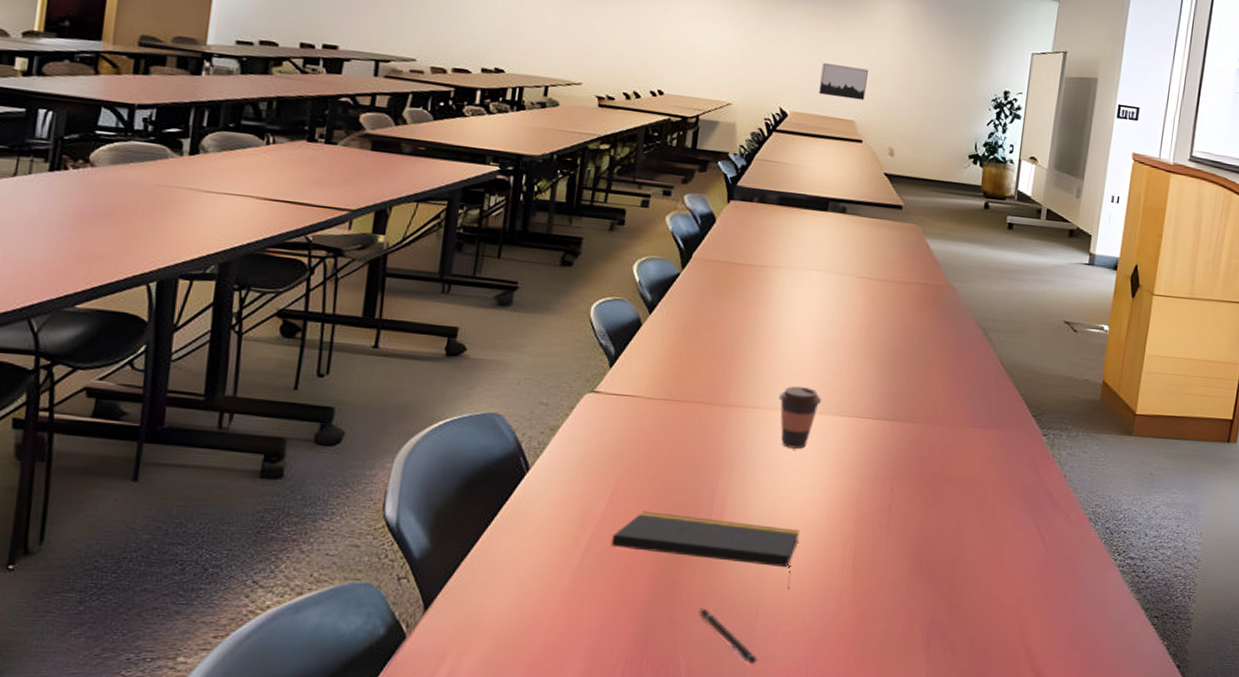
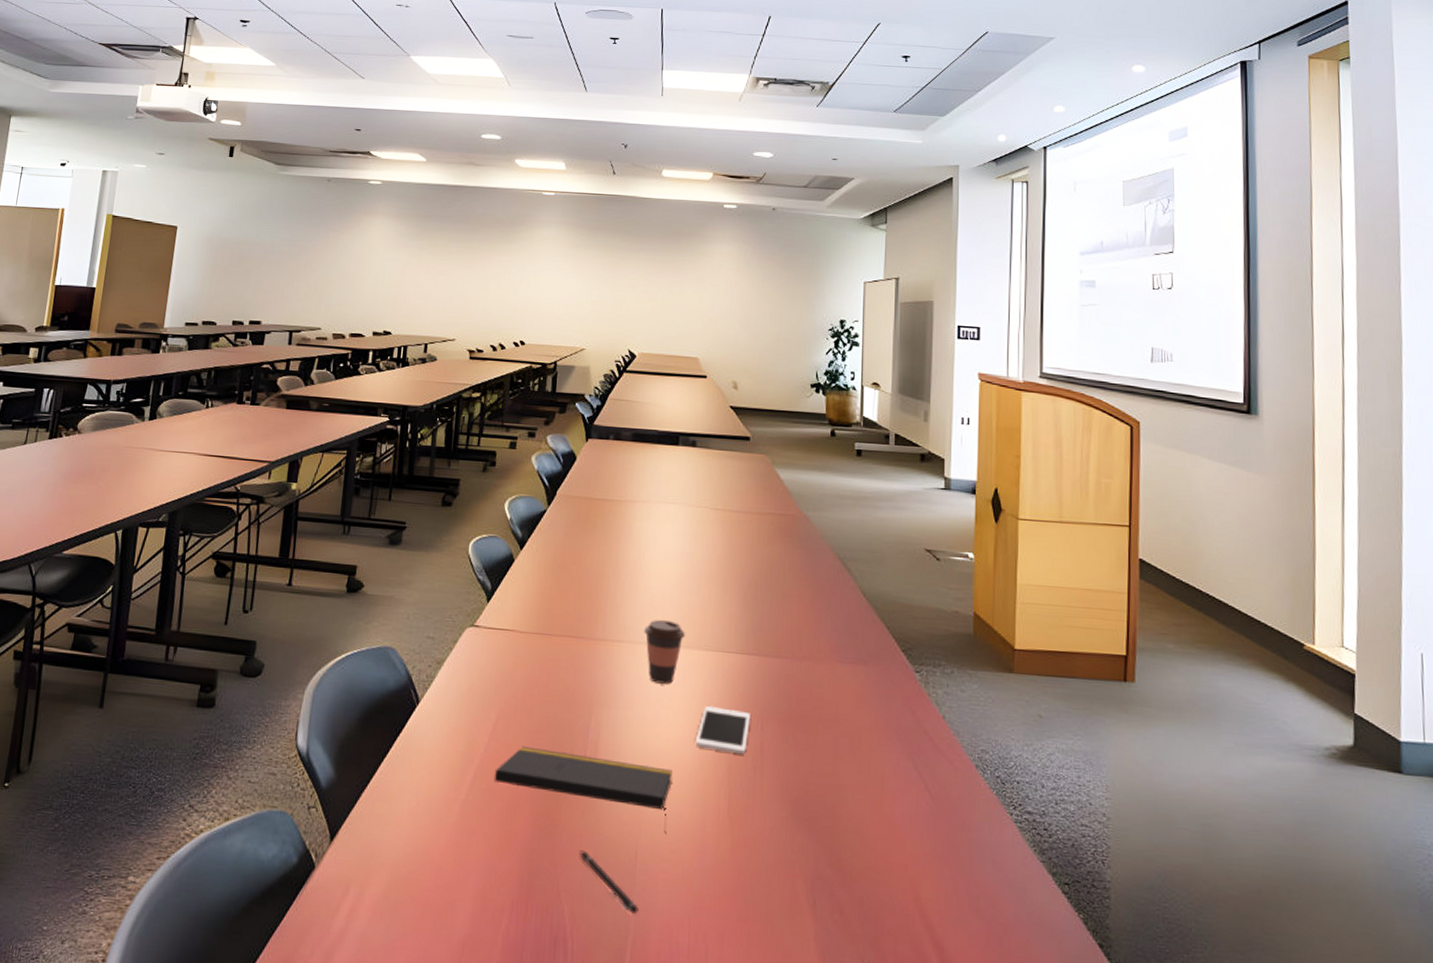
wall art: present [819,63,868,101] -> none [663,306,707,338]
cell phone: none [824,469,881,514] -> present [695,706,750,755]

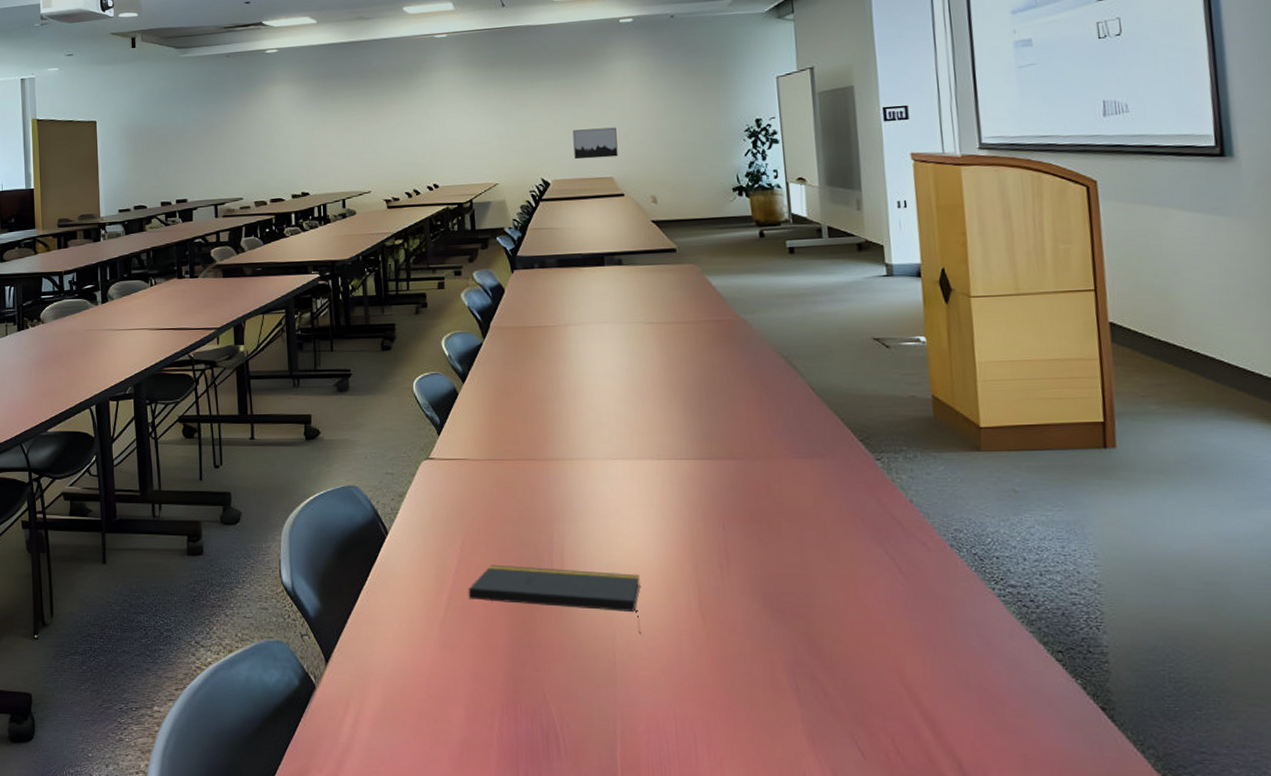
pen: present [579,850,639,915] -> none [558,655,624,710]
coffee cup: present [644,619,685,684] -> none [594,434,635,495]
wall art: none [663,306,707,338] -> present [572,127,618,160]
cell phone: present [695,706,750,755] -> none [658,512,711,555]

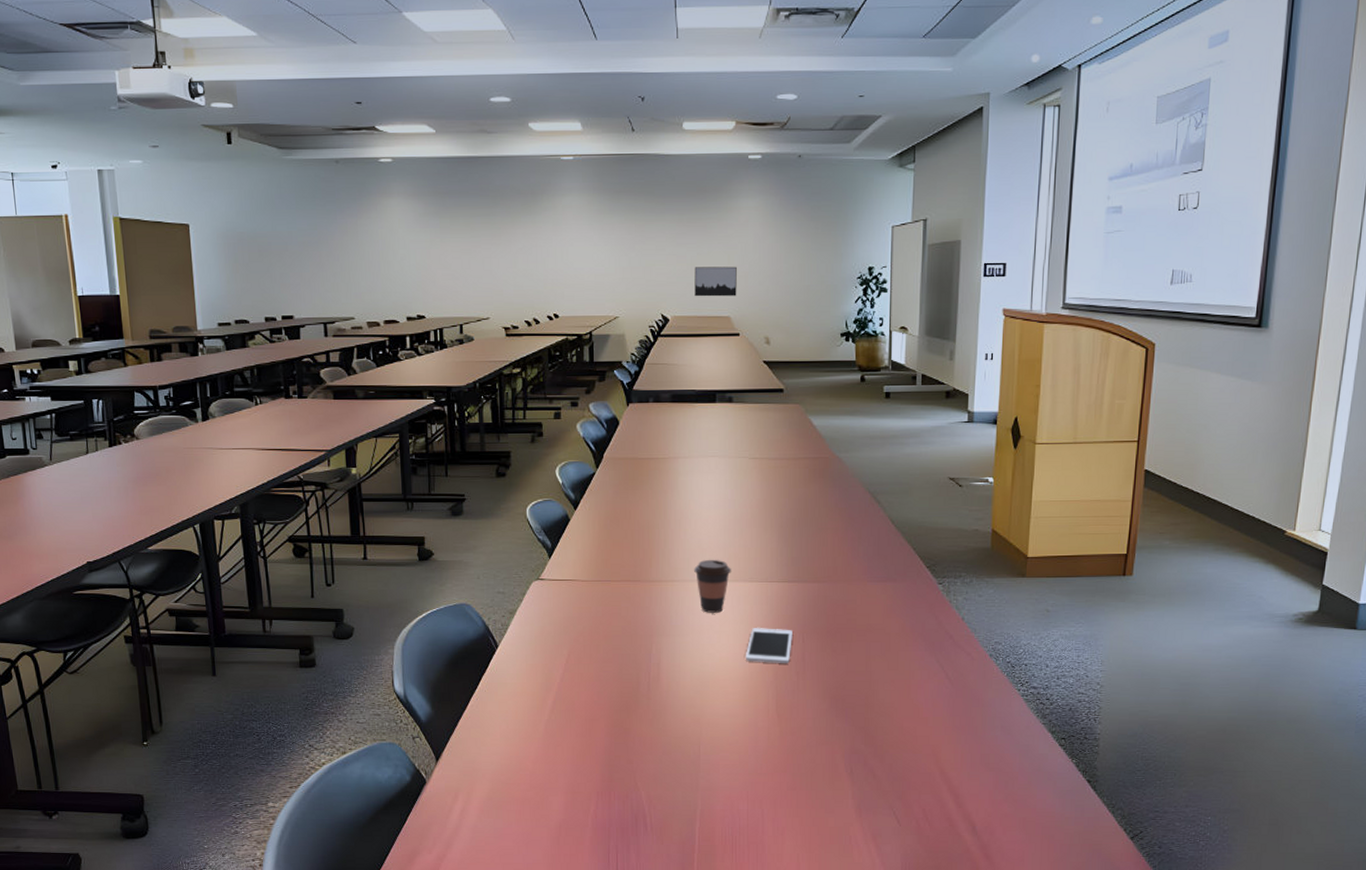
notepad: present [468,565,641,634] -> none [571,674,727,731]
coffee cup: none [594,434,635,495] -> present [694,559,731,613]
cell phone: none [658,512,711,555] -> present [745,628,792,664]

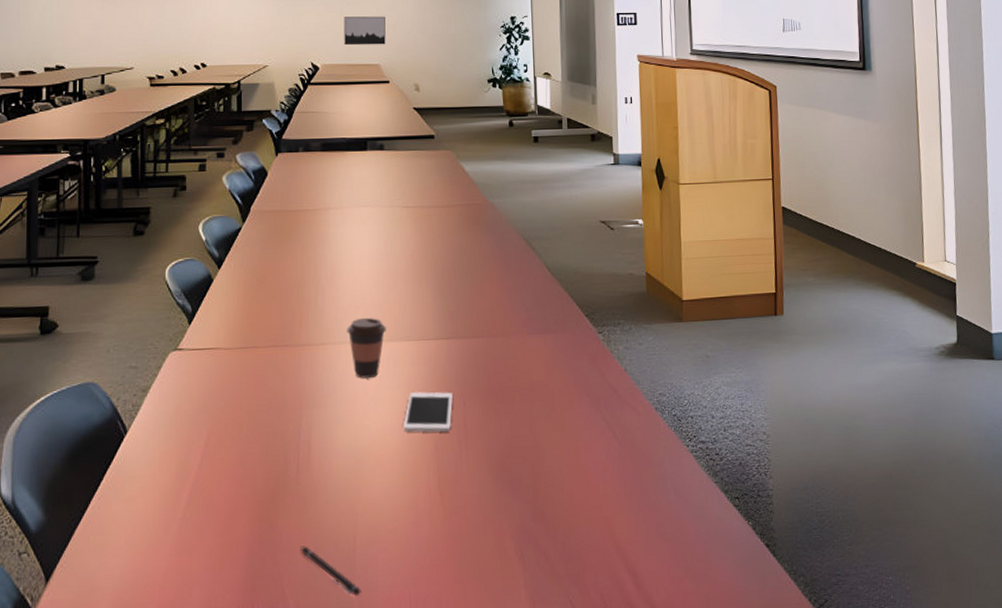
pen: none [650,749,704,793] -> present [299,546,361,597]

